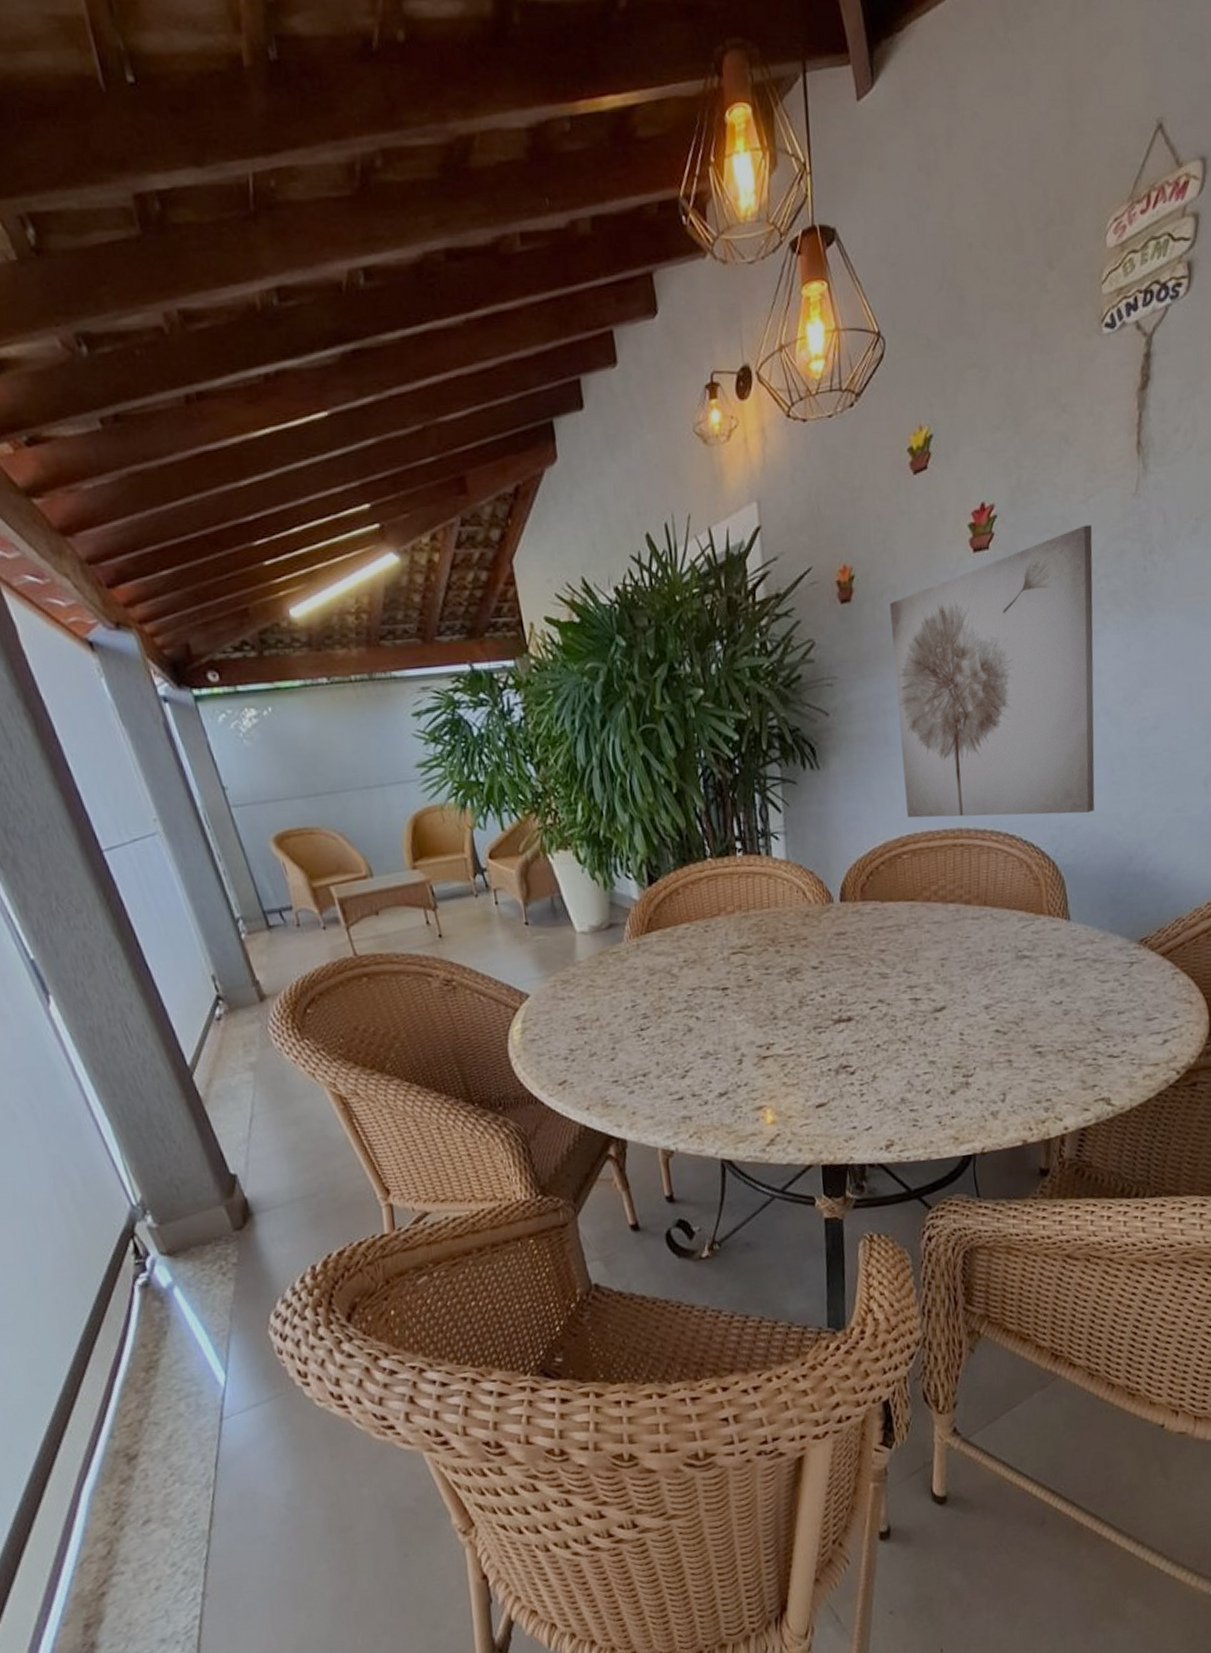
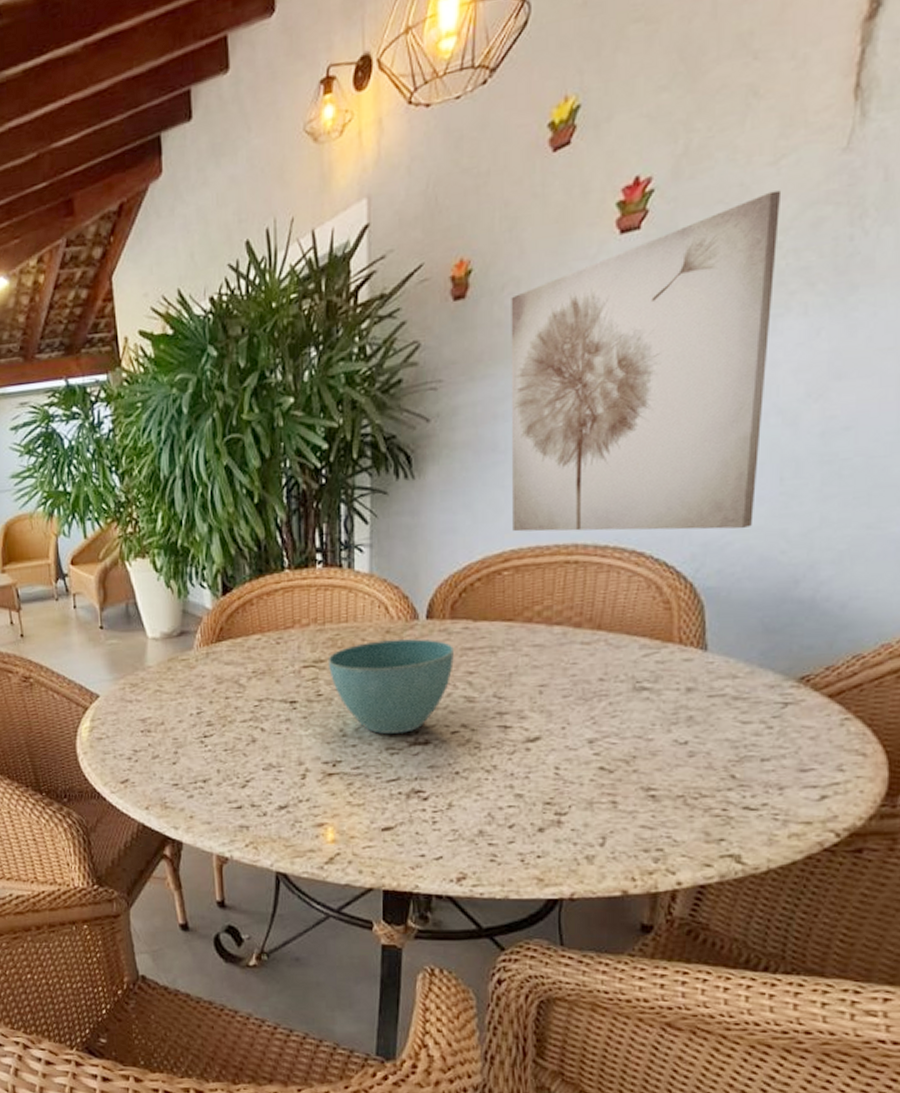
plant pot: none [754,920,867,1014] -> present [327,639,454,734]

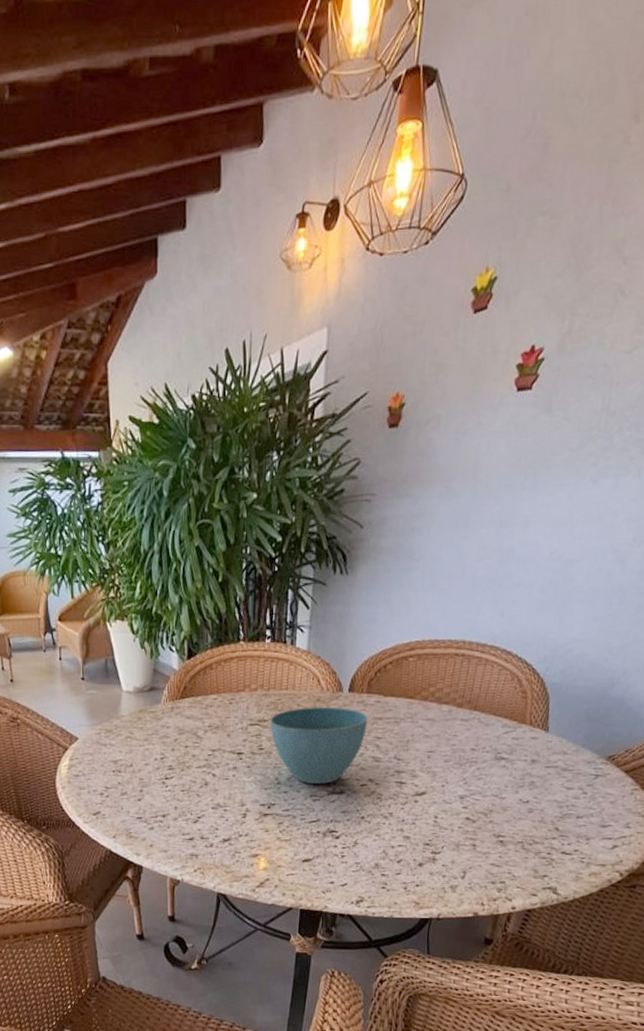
wall art: present [511,190,782,532] -> none [419,374,633,640]

